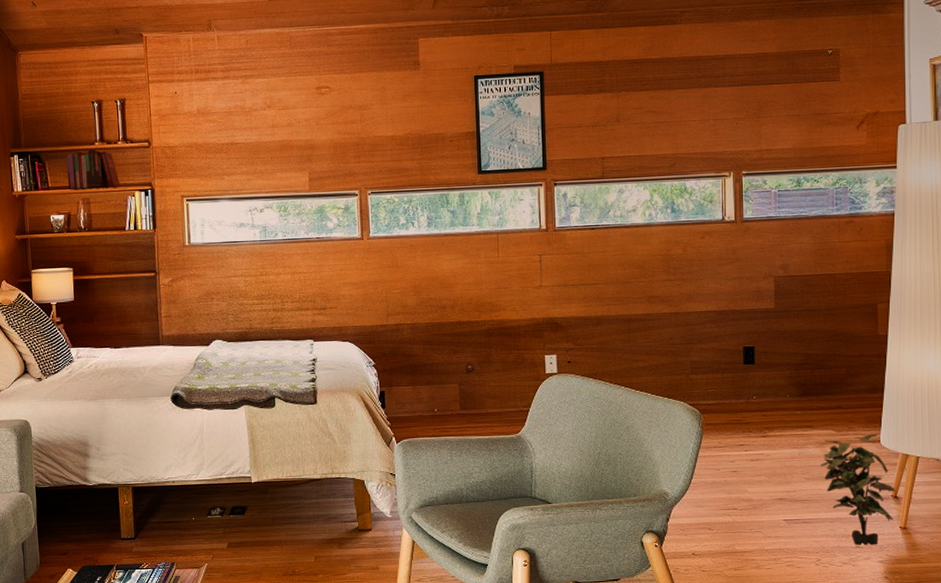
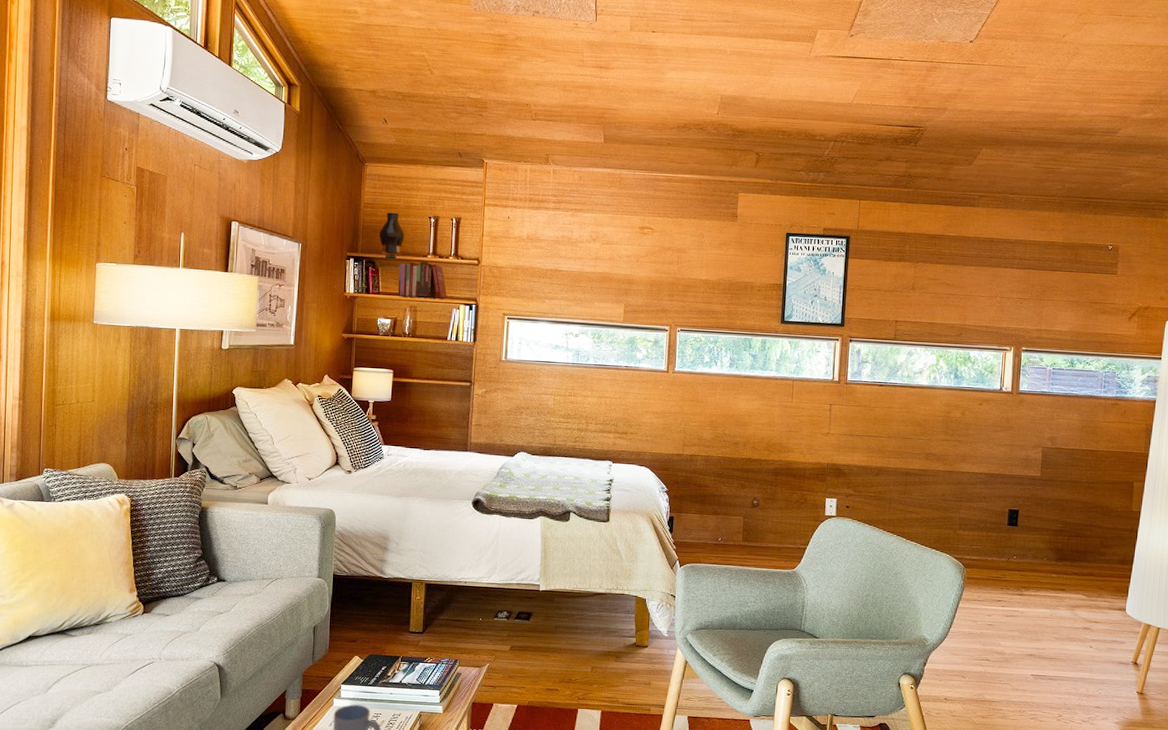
vase: none [41,101,69,151] -> present [379,212,405,259]
potted plant: present [820,433,897,546] -> none [1069,602,1137,707]

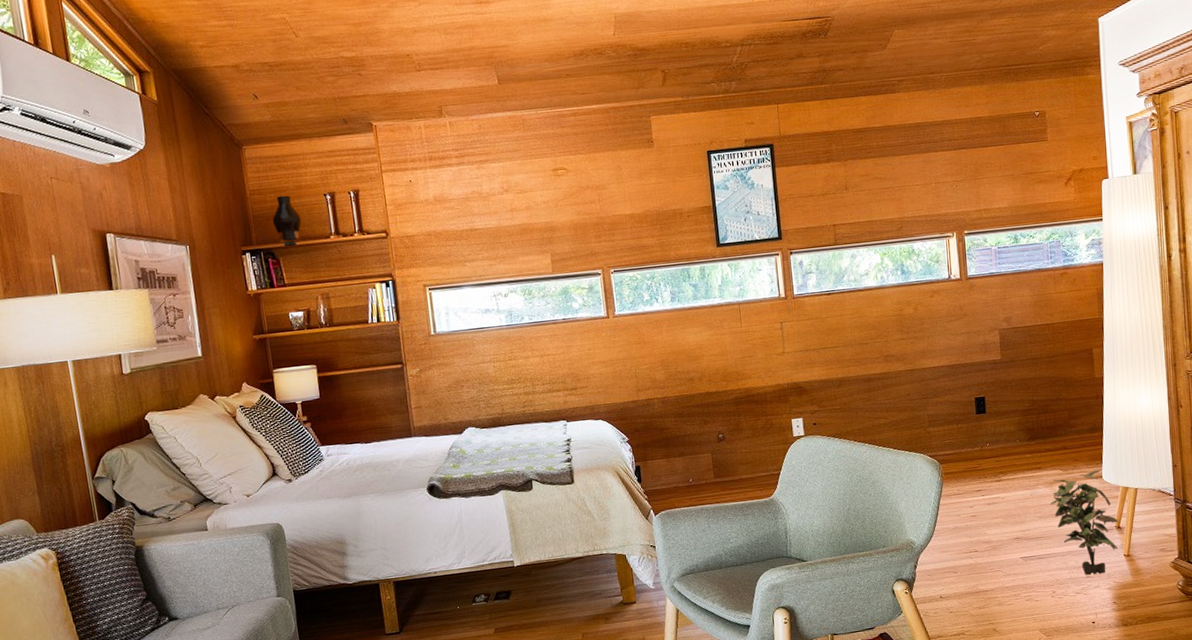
books: present [397,262,447,300] -> none [301,243,360,286]
potted plant: none [1069,602,1137,707] -> present [1051,469,1119,575]

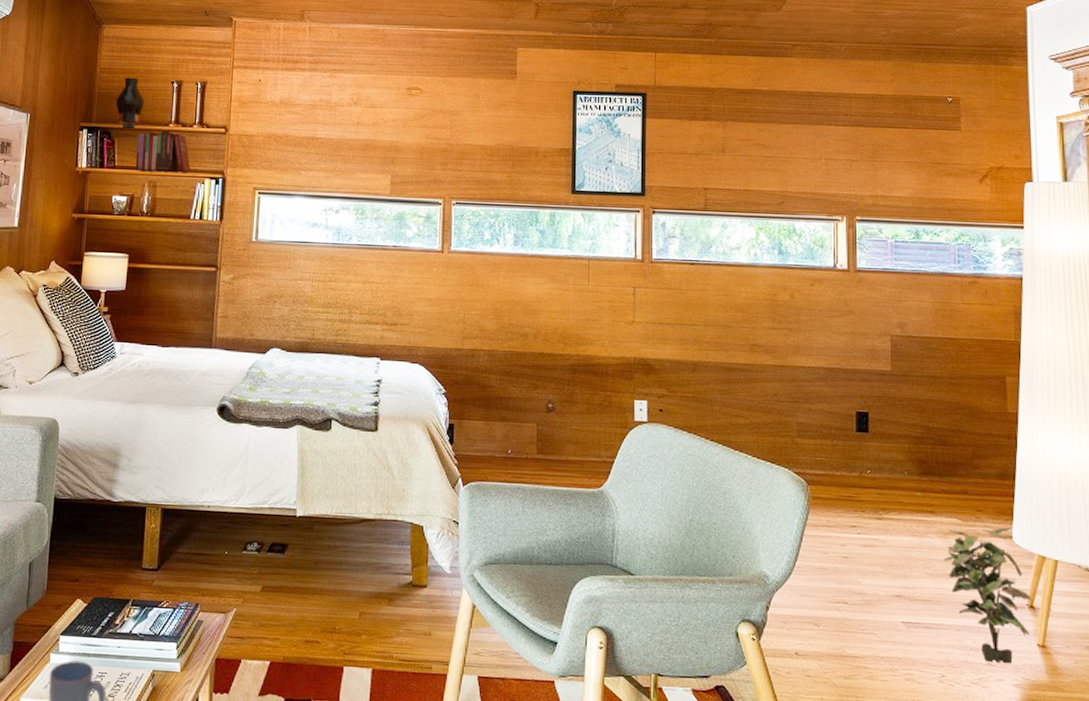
books: none [301,243,360,286] -> present [135,132,191,174]

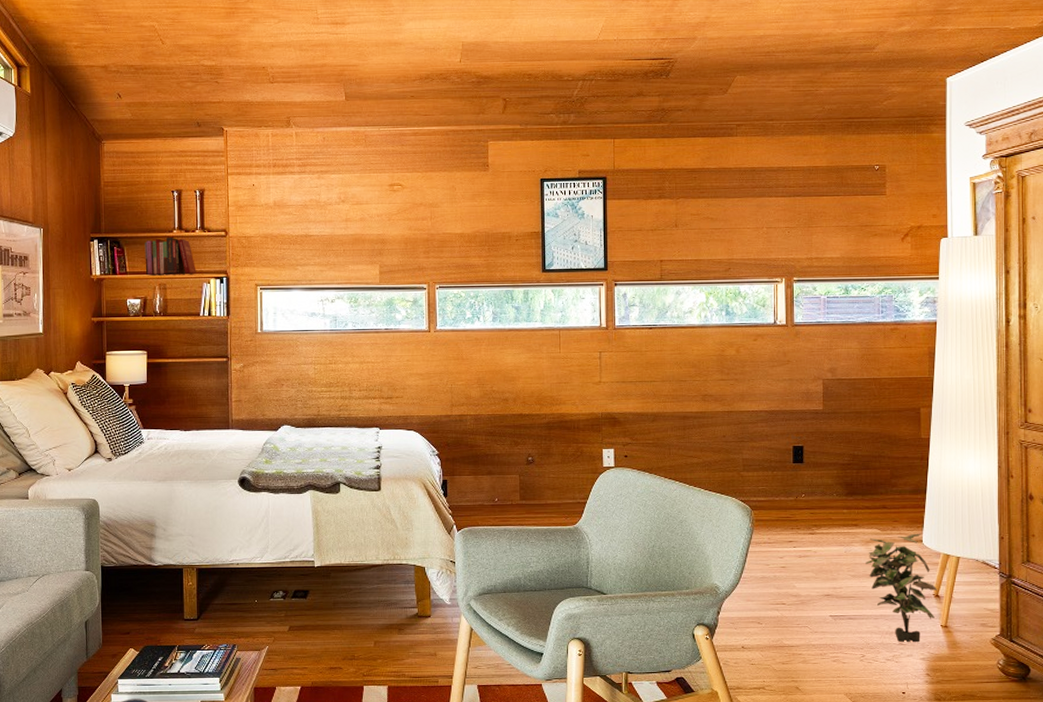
vase: present [115,77,145,129] -> none [121,189,148,237]

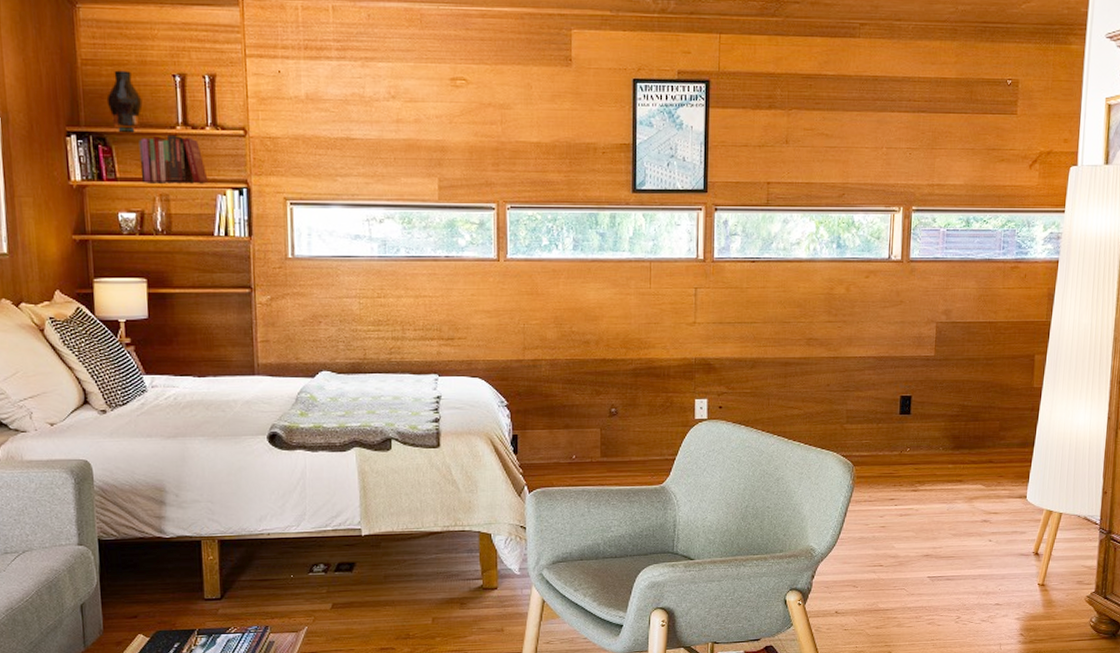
vase: none [121,189,148,237] -> present [106,70,143,134]
potted plant: present [865,533,938,643] -> none [967,488,1038,603]

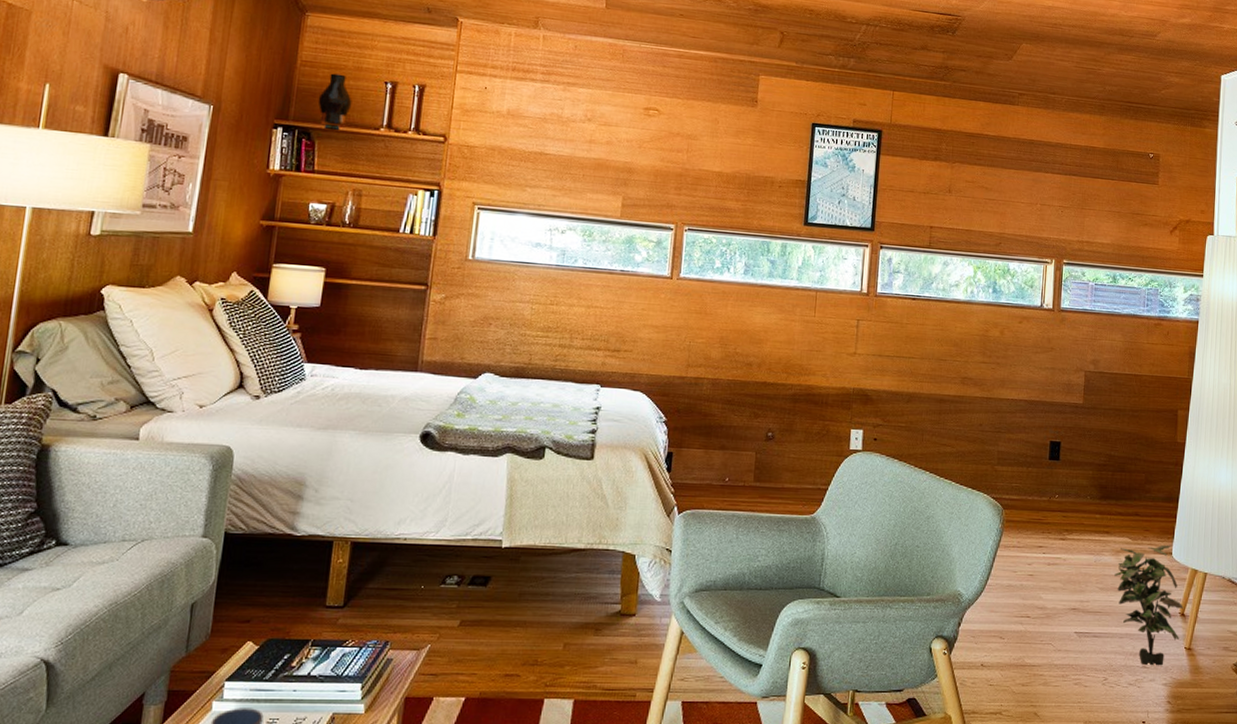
books: present [139,135,208,185] -> none [337,136,403,183]
potted plant: none [967,488,1038,603] -> present [1114,545,1184,666]

